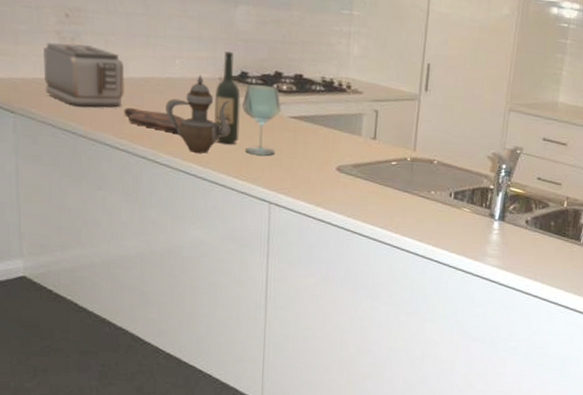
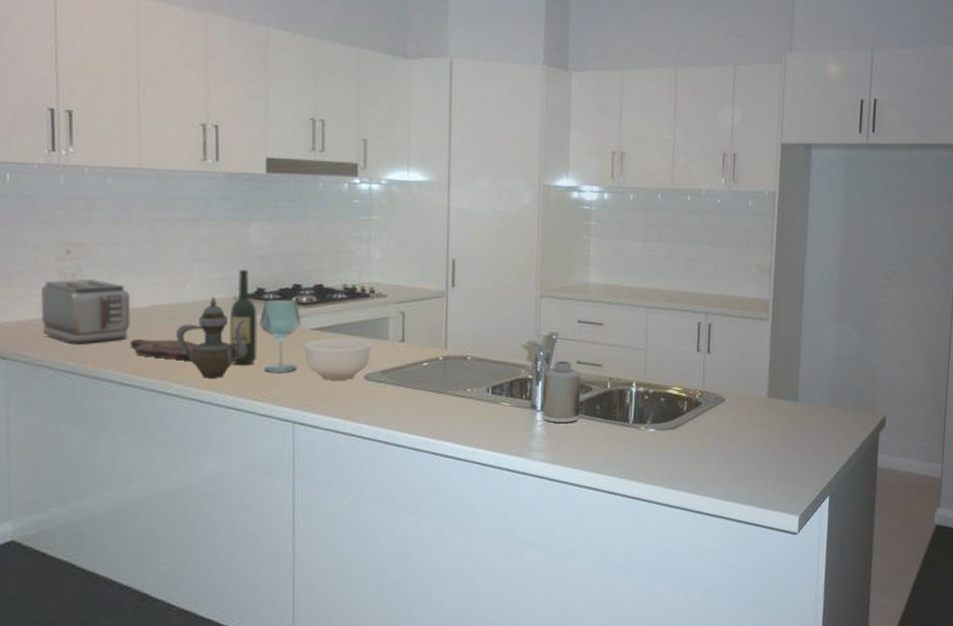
bowl: none [282,127,347,169] -> present [304,337,373,380]
soap dispenser: none [496,157,540,235] -> present [531,344,581,424]

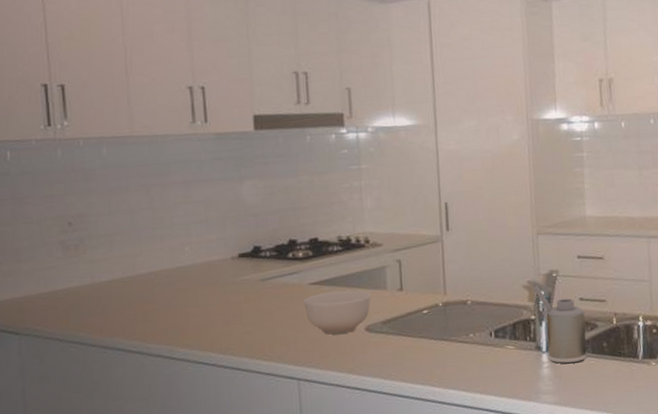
toaster: present [41,279,131,345] -> none [47,249,134,315]
cutting board: present [130,339,198,361] -> none [134,304,200,325]
teapot: present [176,296,246,378] -> none [178,258,247,341]
wine bottle: present [229,270,257,365] -> none [228,229,258,325]
wine glass: present [260,300,302,373] -> none [258,256,300,331]

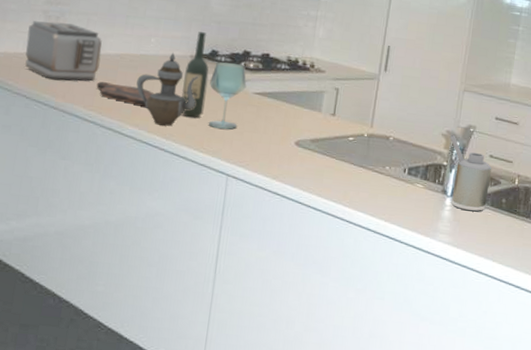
toaster: none [47,249,134,315] -> present [24,21,103,81]
cutting board: none [134,304,200,325] -> present [96,82,155,107]
teapot: none [178,258,247,341] -> present [136,52,199,126]
wine bottle: none [228,229,258,325] -> present [181,32,209,117]
wine glass: none [258,256,300,331] -> present [208,62,247,129]
bowl: present [304,290,372,335] -> none [245,103,307,143]

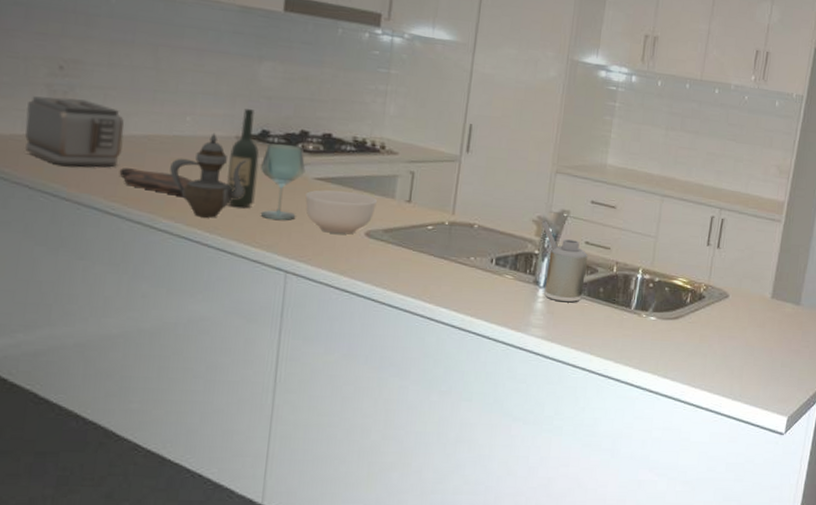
bowl: none [245,103,307,143] -> present [305,190,378,235]

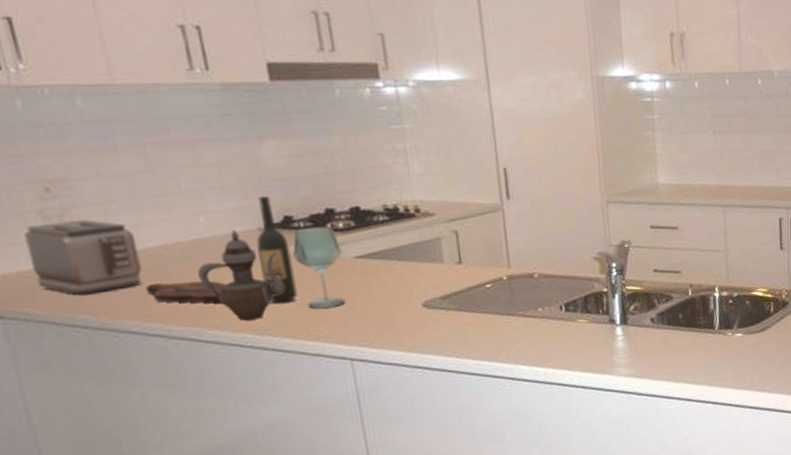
bowl: present [305,190,378,235] -> none [349,263,427,312]
soap dispenser: present [541,220,589,303] -> none [603,255,663,337]

